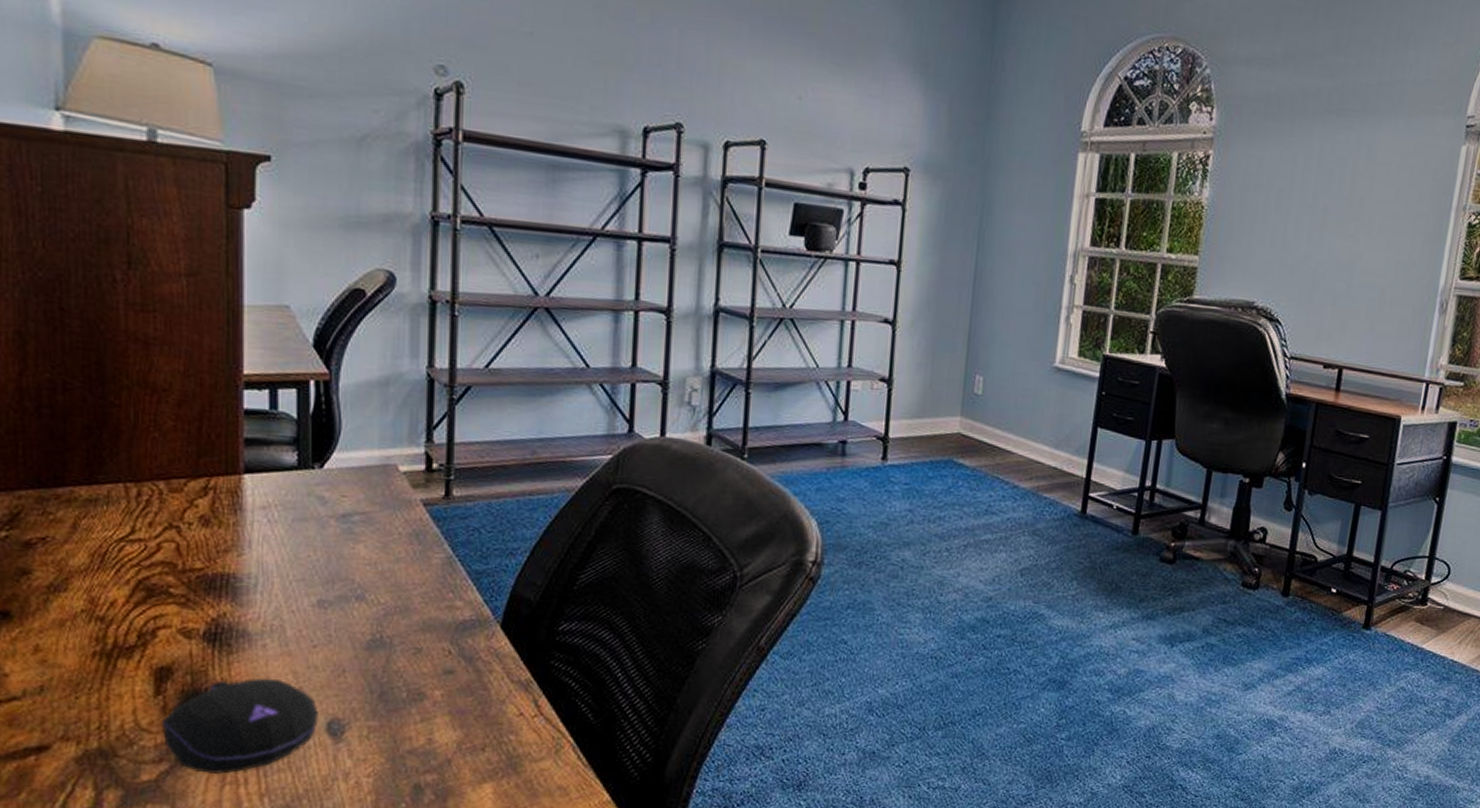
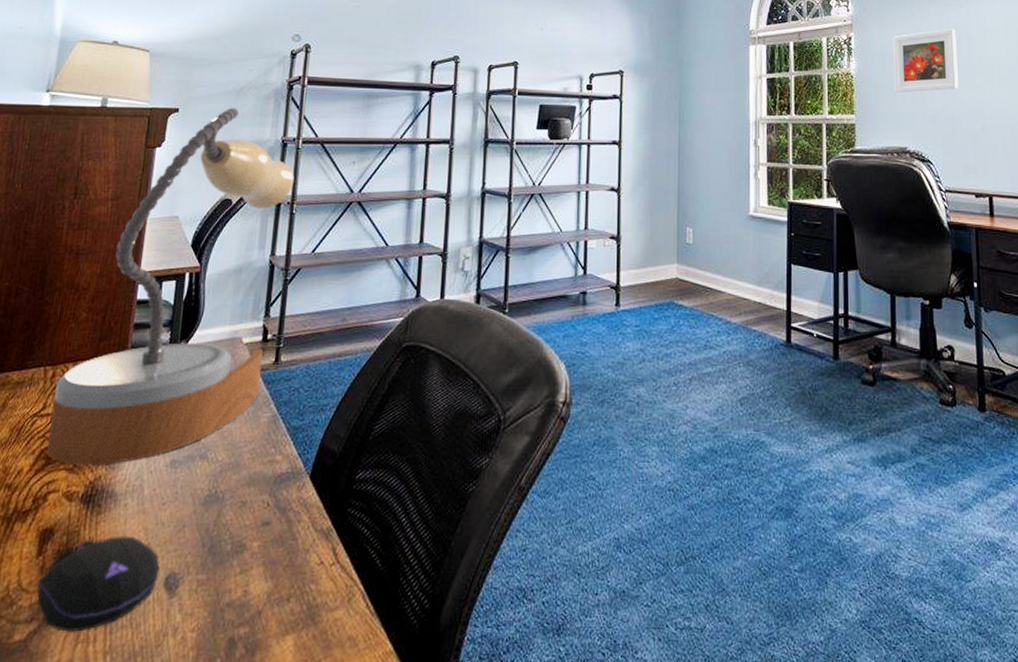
table lamp: none [143,162,453,601] -> present [47,107,294,465]
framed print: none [1252,157,1340,237] -> present [893,28,958,93]

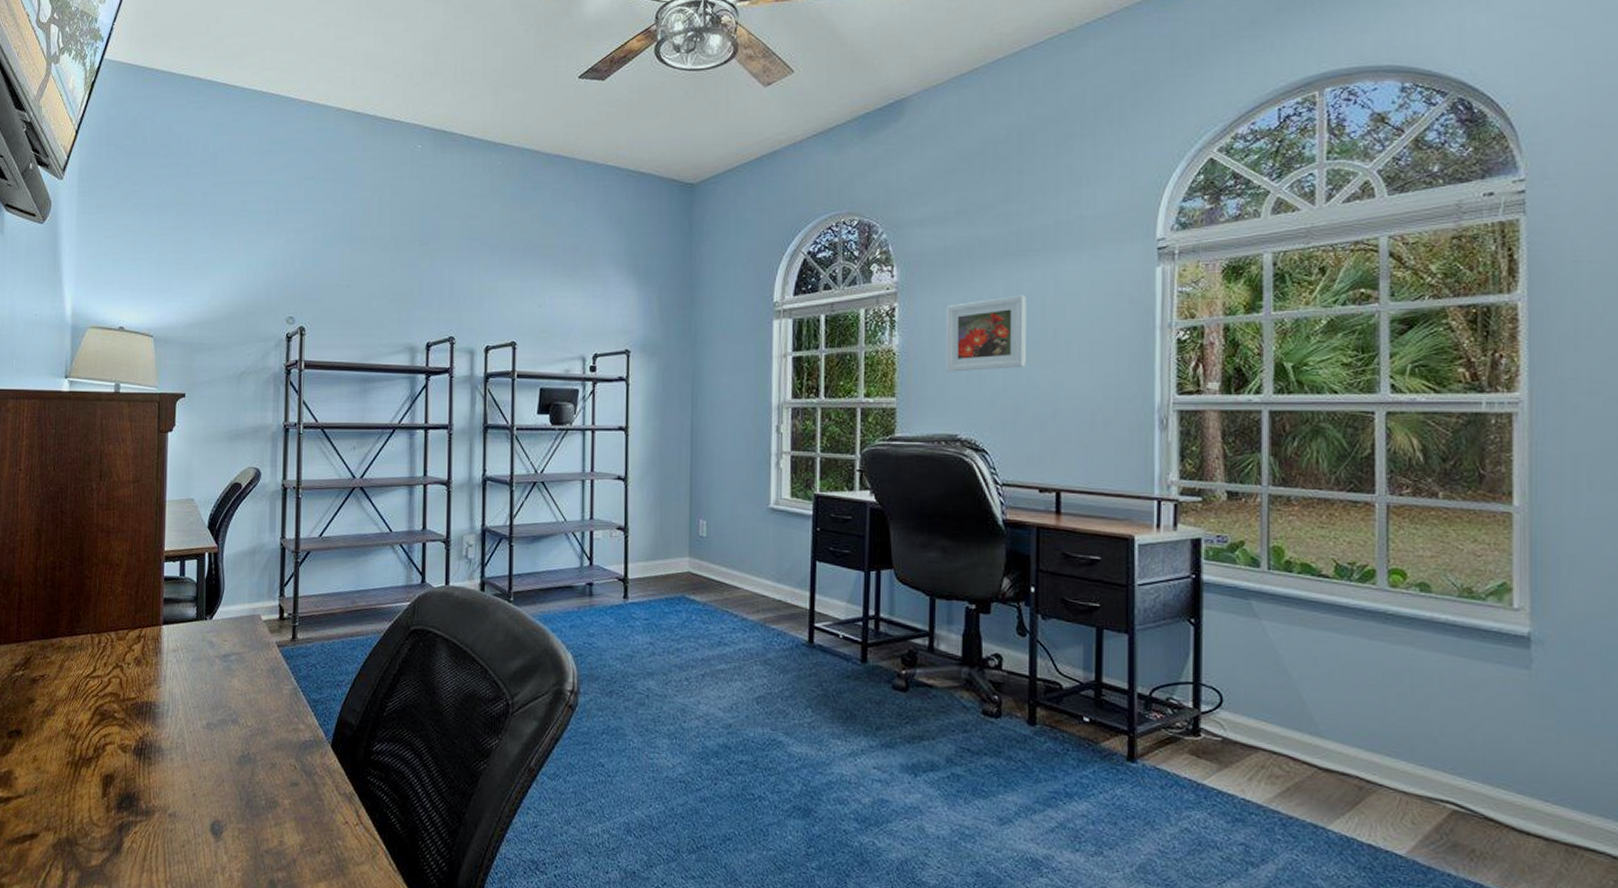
computer mouse: present [37,535,160,632] -> none [105,785,206,863]
table lamp: present [47,107,294,465] -> none [101,392,298,723]

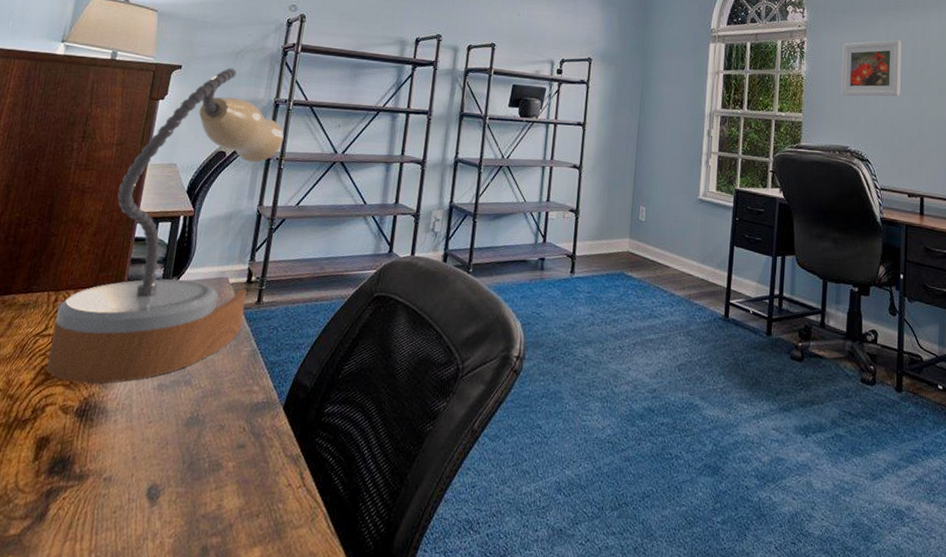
table lamp: none [101,392,298,723] -> present [47,68,284,384]

